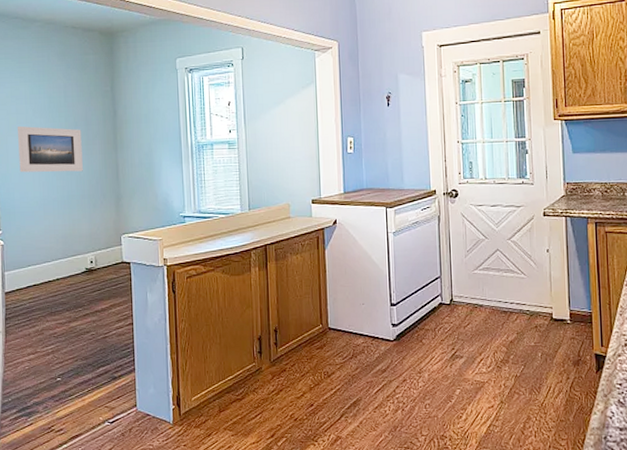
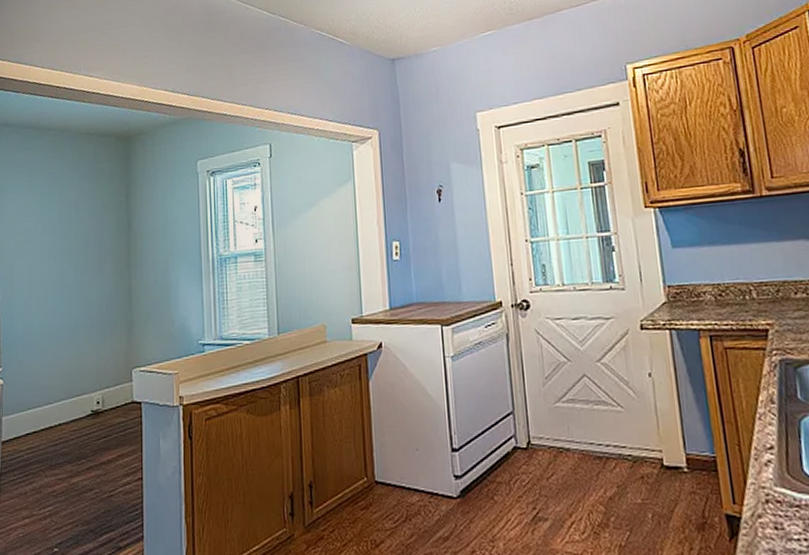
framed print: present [18,125,83,173] -> none [25,245,93,299]

